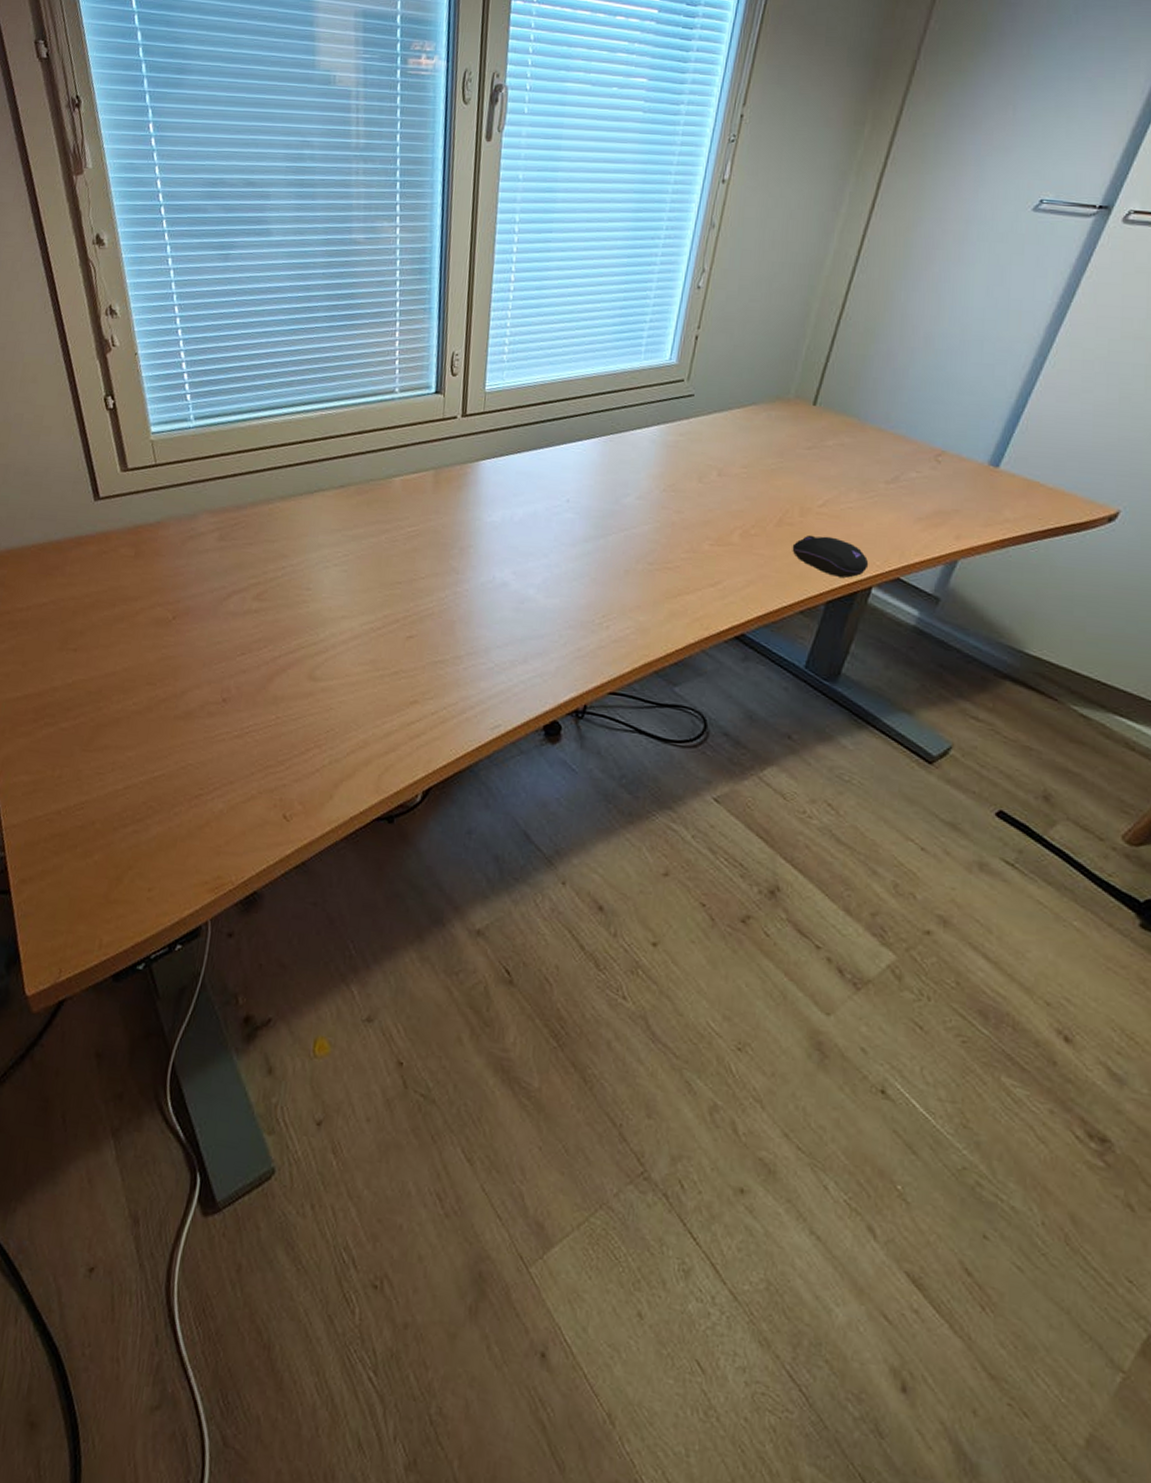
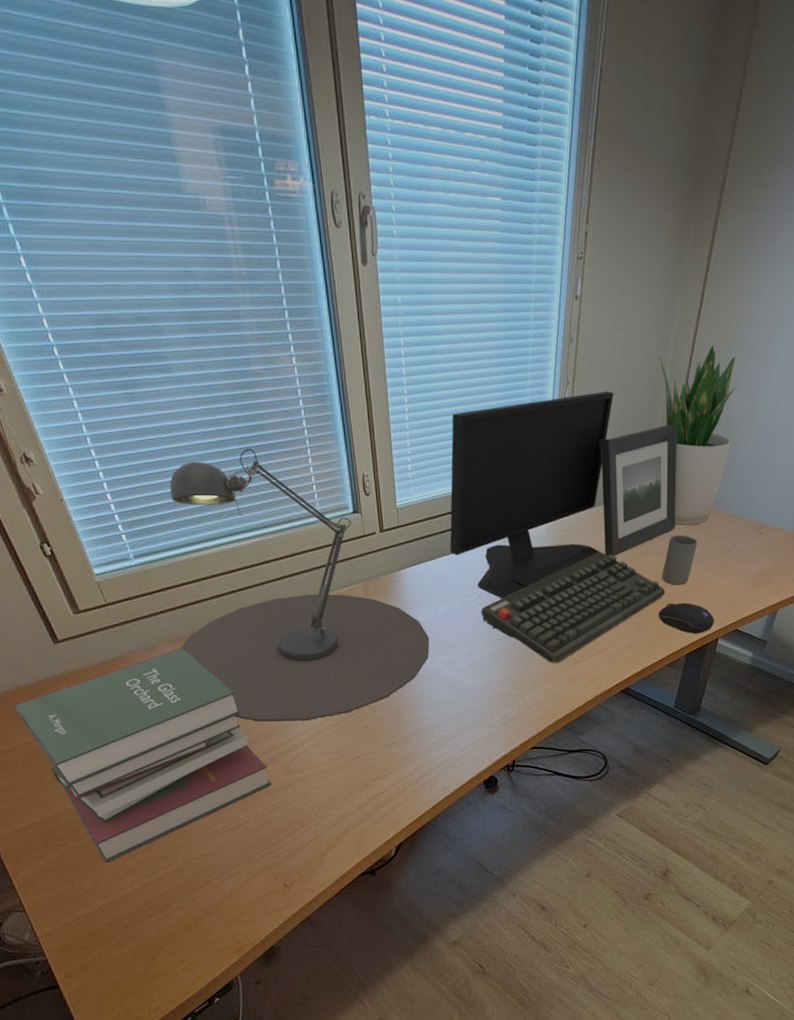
books: none [40,520,292,753] -> present [15,648,272,863]
desk lamp: none [221,316,501,621] -> present [169,448,429,722]
computer monitor: none [539,282,758,507] -> present [449,391,614,599]
computer keyboard: none [567,464,805,592] -> present [481,552,666,663]
picture frame: none [729,324,836,471] -> present [601,424,677,556]
cup: none [801,453,852,515] -> present [662,535,698,585]
planter: none [818,239,917,444] -> present [658,345,736,525]

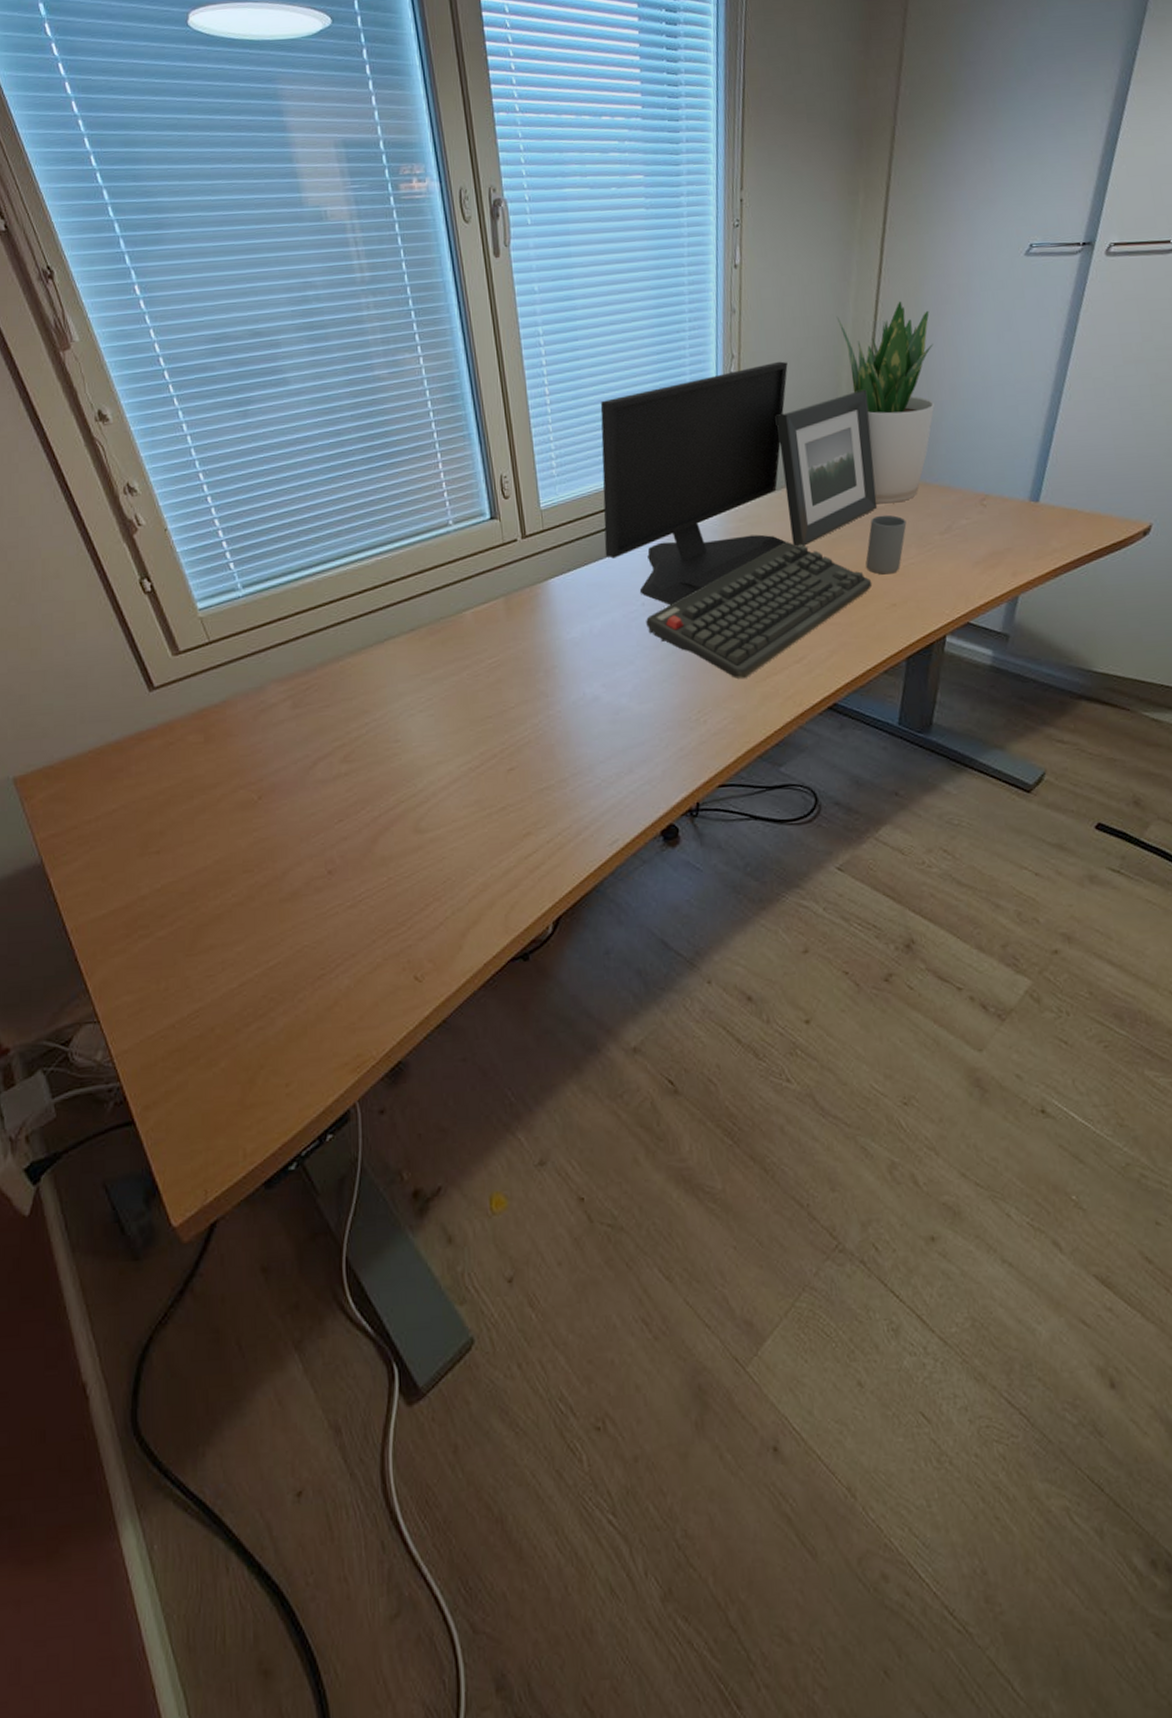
books: present [15,648,272,863] -> none [102,687,399,956]
desk lamp: present [169,448,429,722] -> none [283,457,586,771]
computer mouse: present [658,602,715,634] -> none [865,594,939,632]

